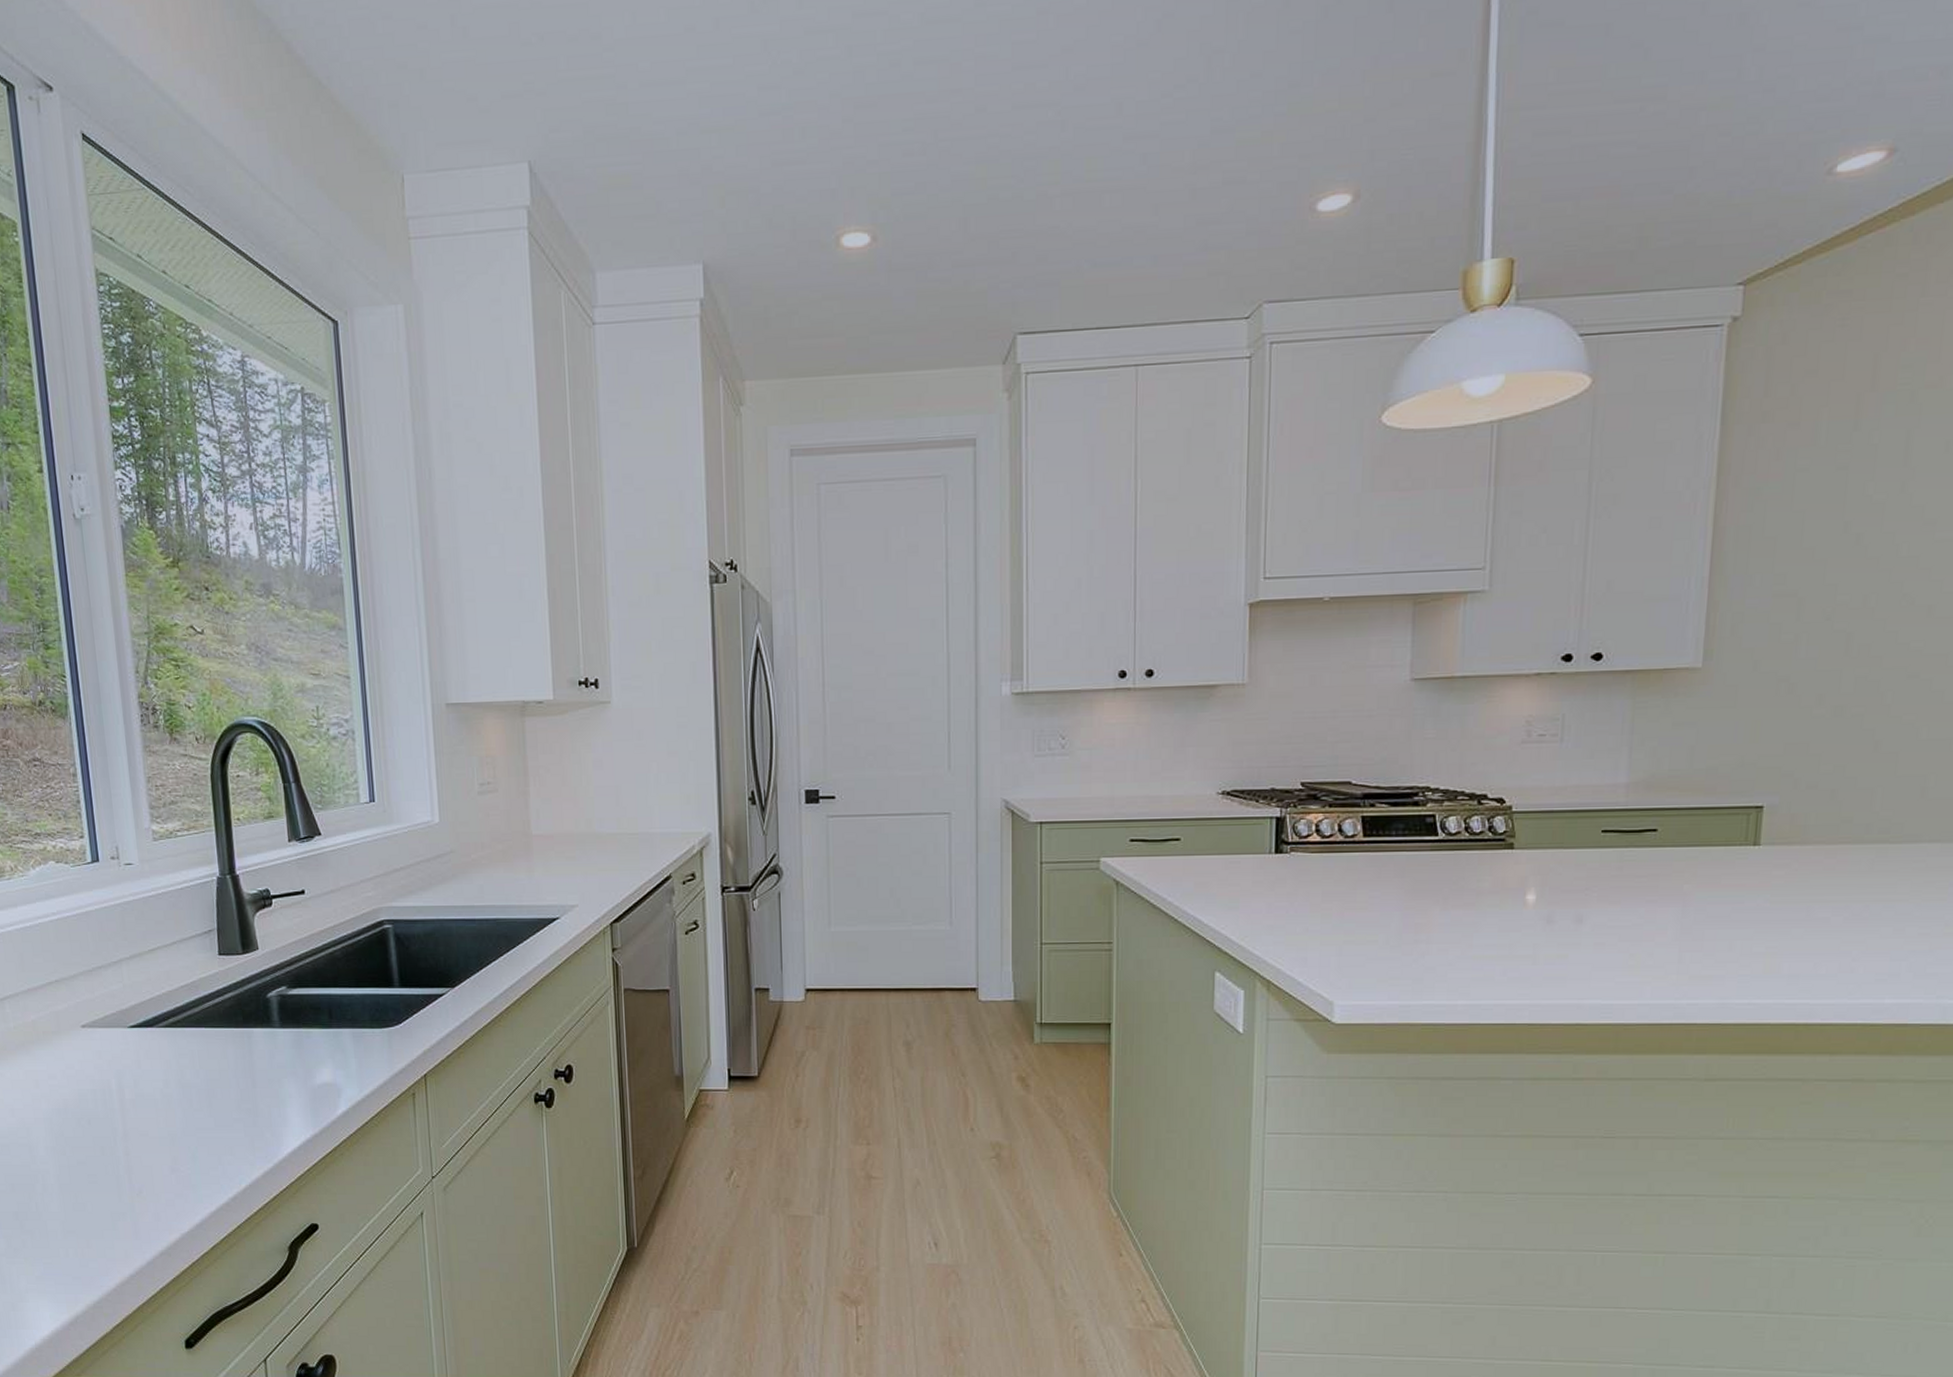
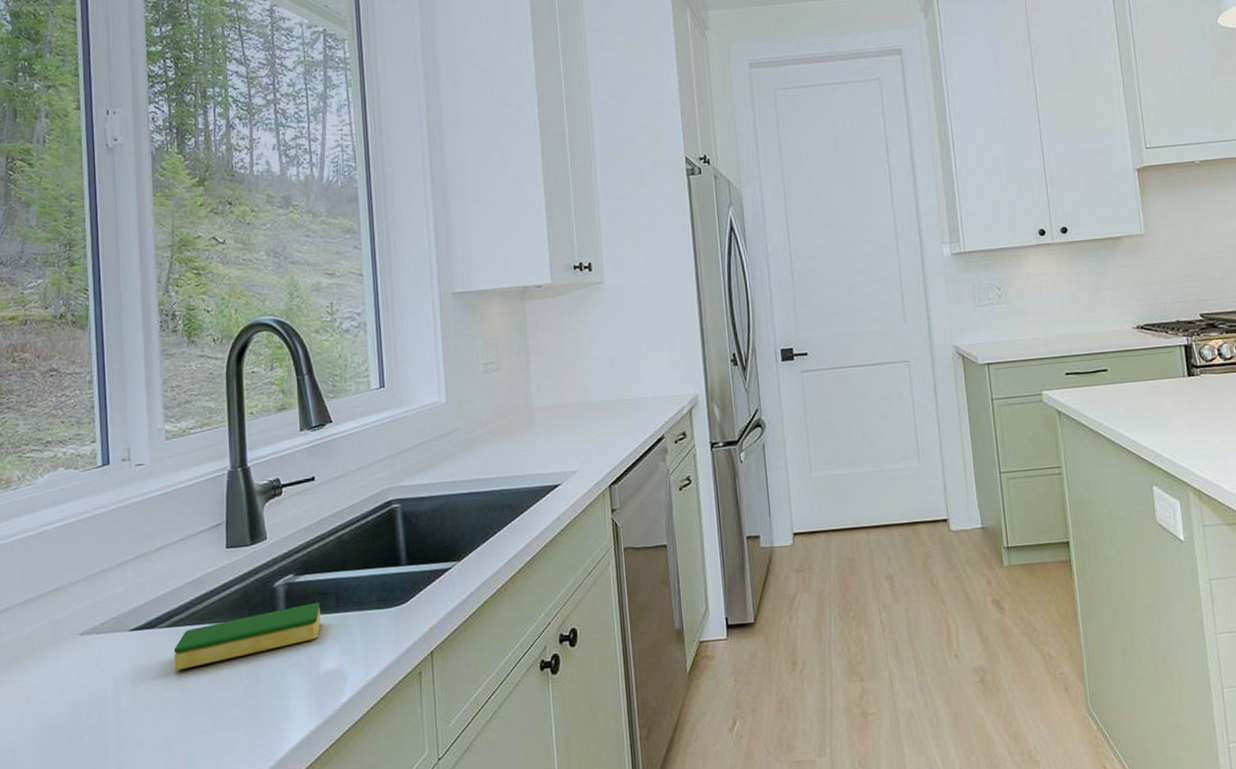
dish sponge: none [172,1017,315,1069] -> present [173,603,321,670]

